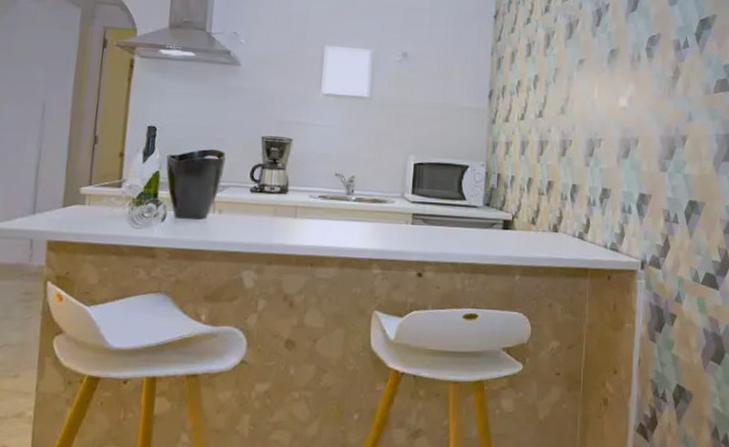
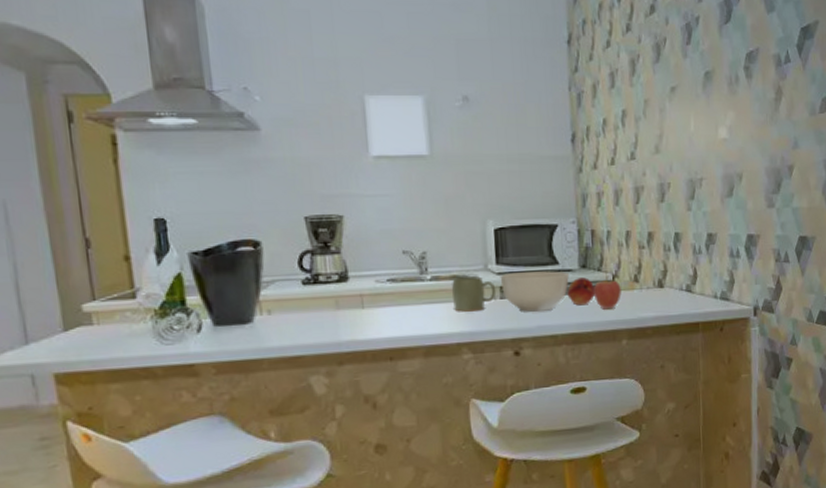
mug: none [370,201,409,233] -> present [451,276,497,312]
bowl: none [413,202,474,241] -> present [500,271,569,313]
fruit: none [470,214,495,239] -> present [567,277,595,306]
fruit: none [493,213,519,246] -> present [593,273,621,310]

